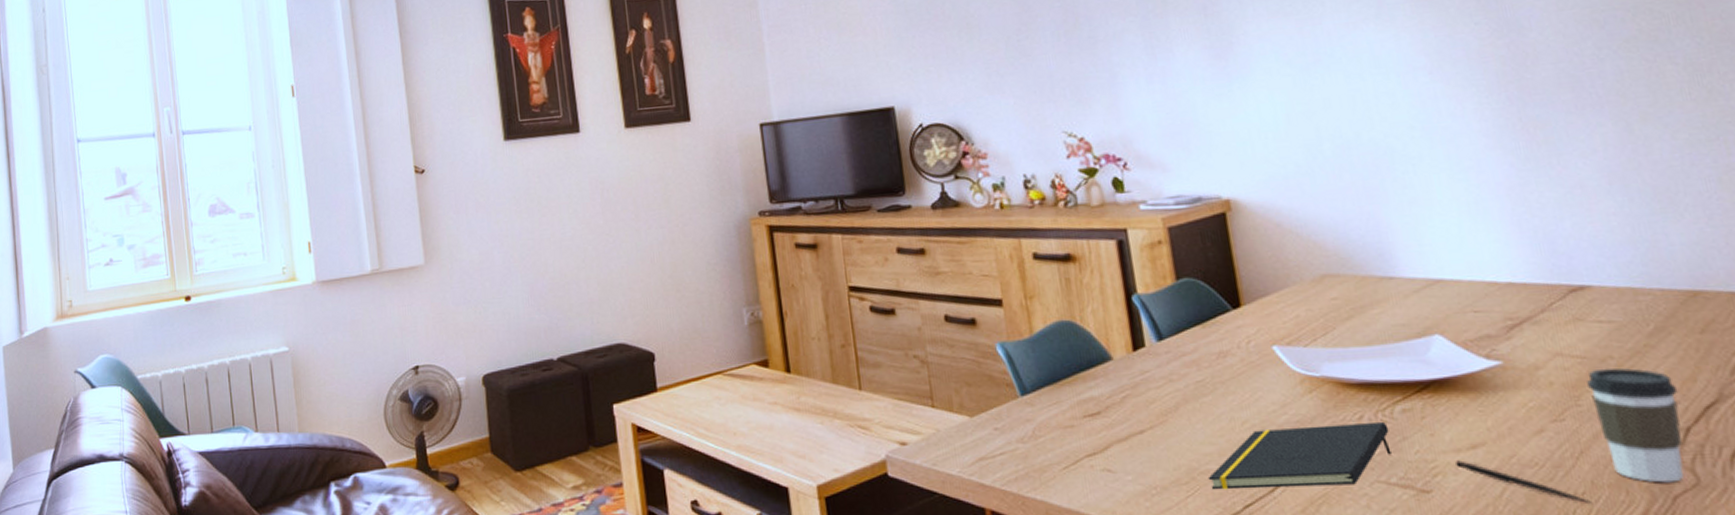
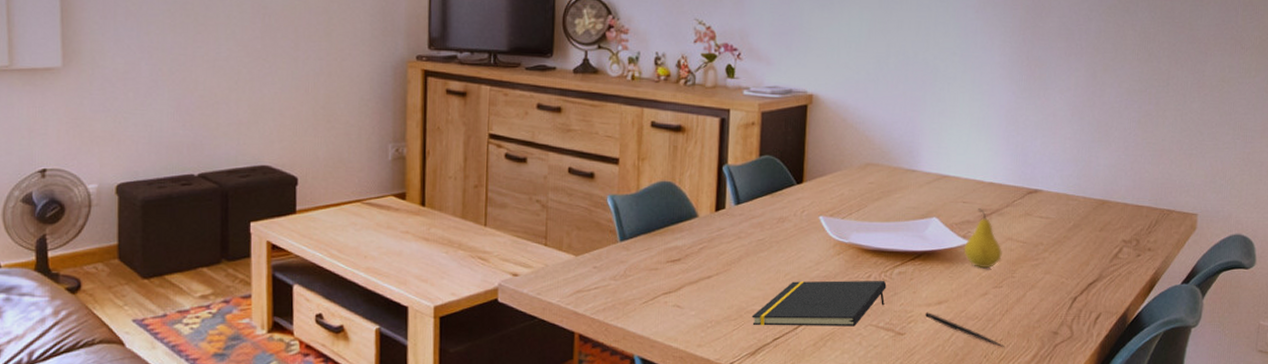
fruit: none [1490,317,1553,397] -> present [964,208,1002,269]
coffee cup: present [1587,367,1684,483] -> none [1022,251,1076,335]

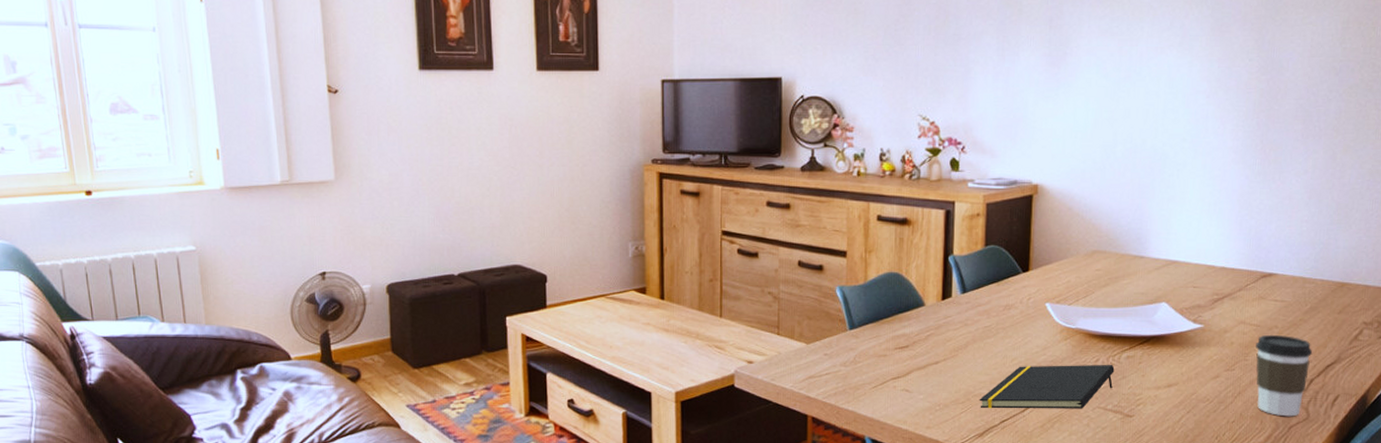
pen: present [925,312,1005,347] -> none [1154,395,1238,428]
fruit: present [964,208,1002,269] -> none [1194,293,1235,352]
coffee cup: none [1022,251,1076,335] -> present [1256,334,1313,417]

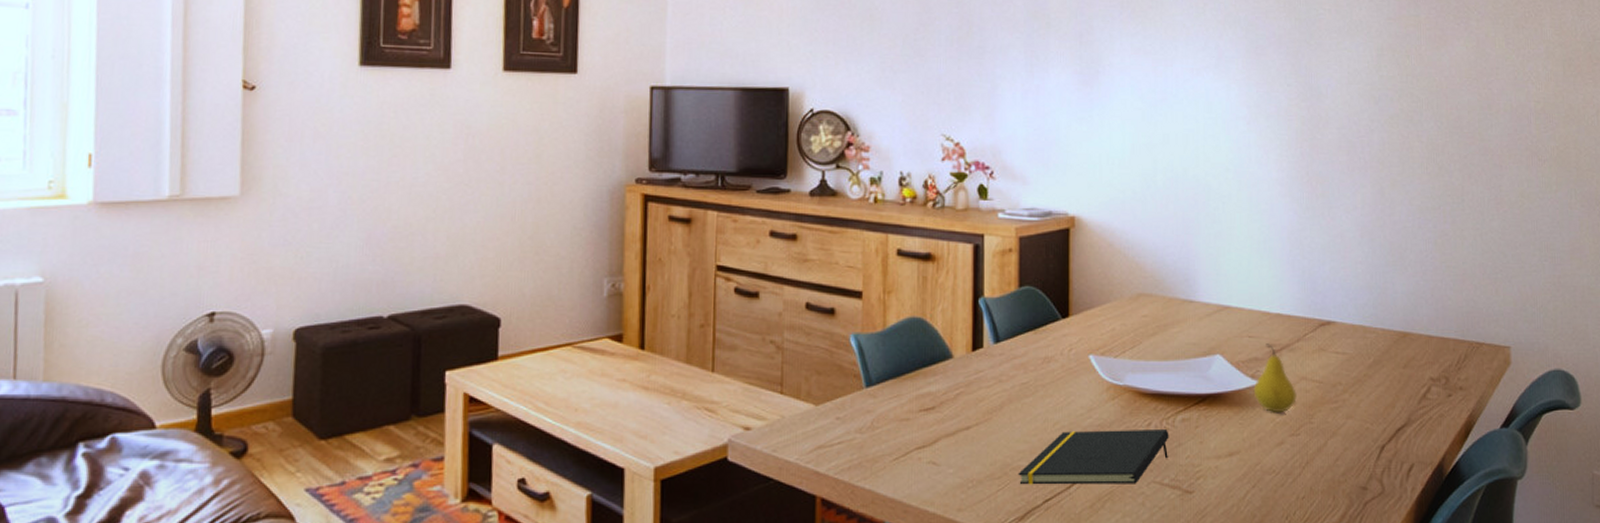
fruit: none [1194,293,1235,352] -> present [1253,343,1297,414]
coffee cup: present [1256,334,1313,417] -> none [1320,392,1381,491]

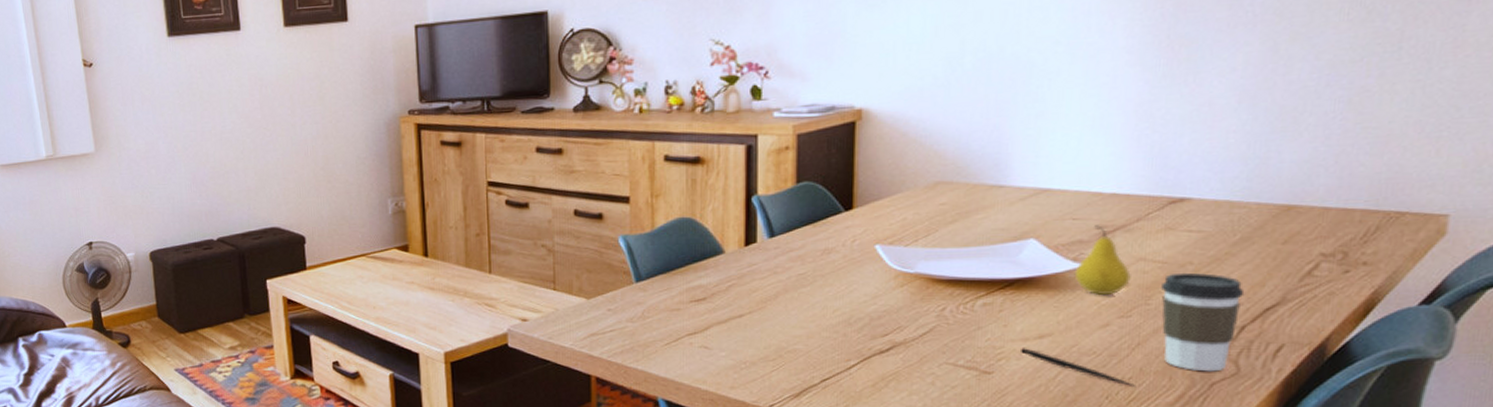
notepad: present [1018,428,1169,485] -> none [793,313,967,366]
pen: none [1215,466,1309,506] -> present [1021,348,1137,386]
coffee cup: none [1320,392,1381,491] -> present [1161,272,1245,372]

